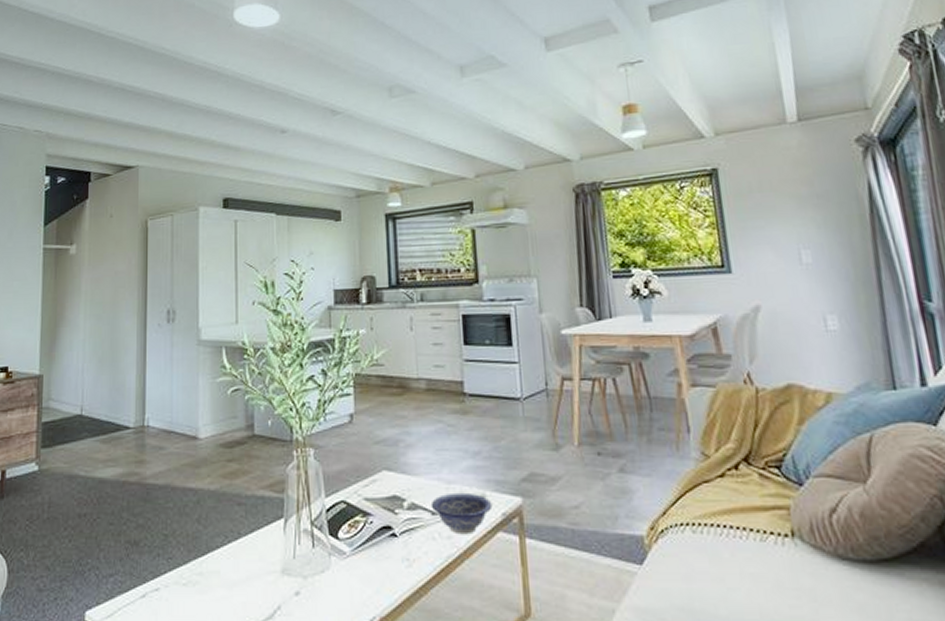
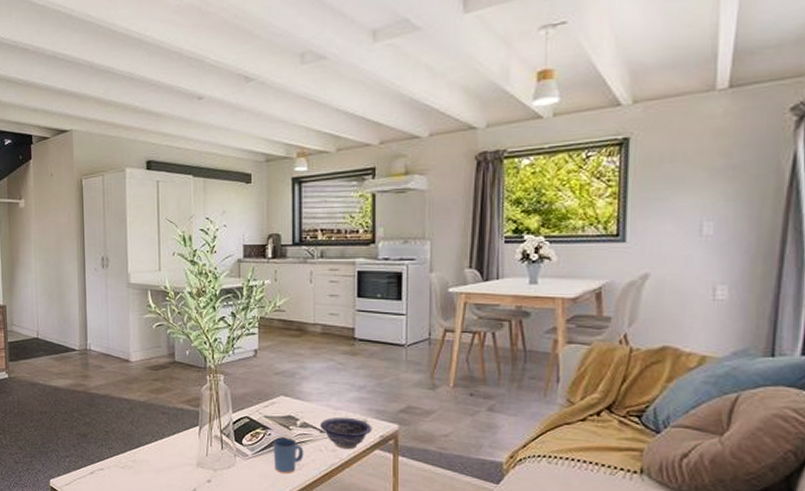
mug: none [376,525,414,575] -> present [273,437,304,474]

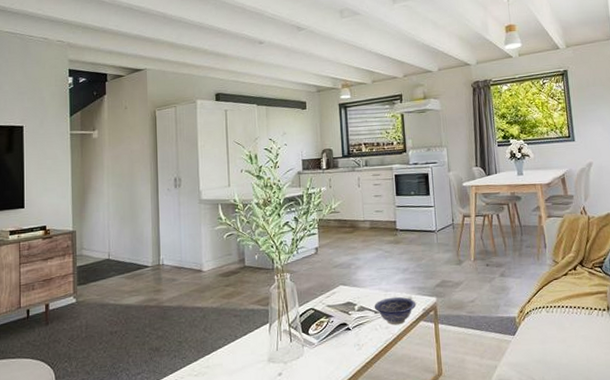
mug: present [273,437,304,474] -> none [335,322,363,356]

